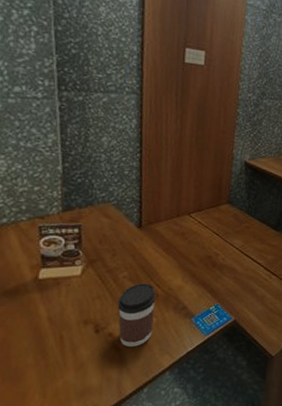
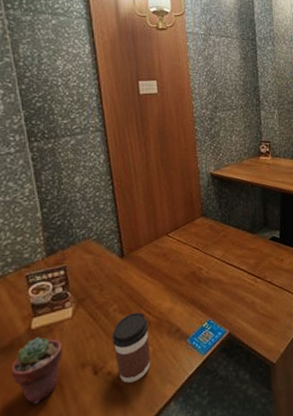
potted succulent: none [13,286,67,348] -> present [10,336,62,404]

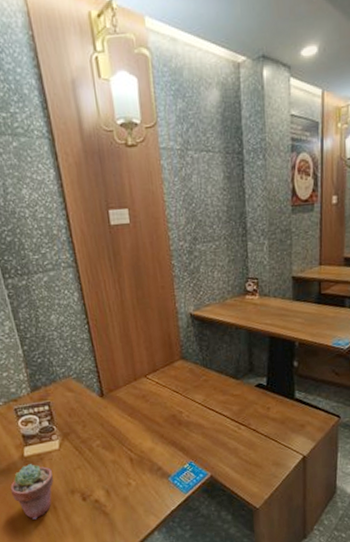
coffee cup: present [111,312,151,383] -> none [96,449,135,511]

